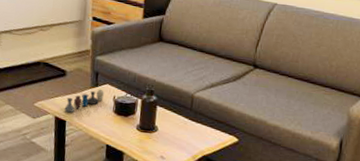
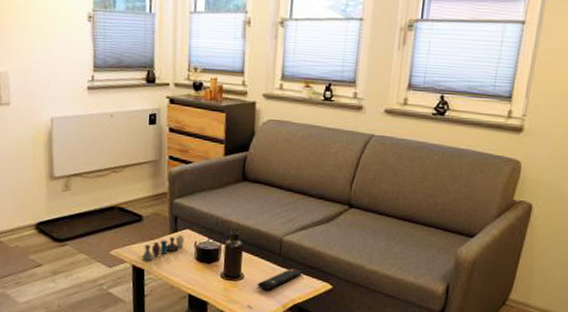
remote control: none [169,122,212,142] -> present [257,268,303,291]

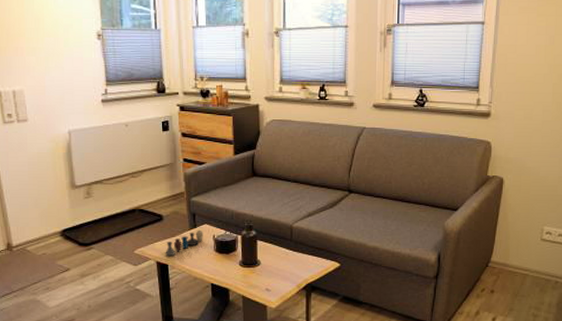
remote control: present [257,268,303,291] -> none [273,251,313,273]

